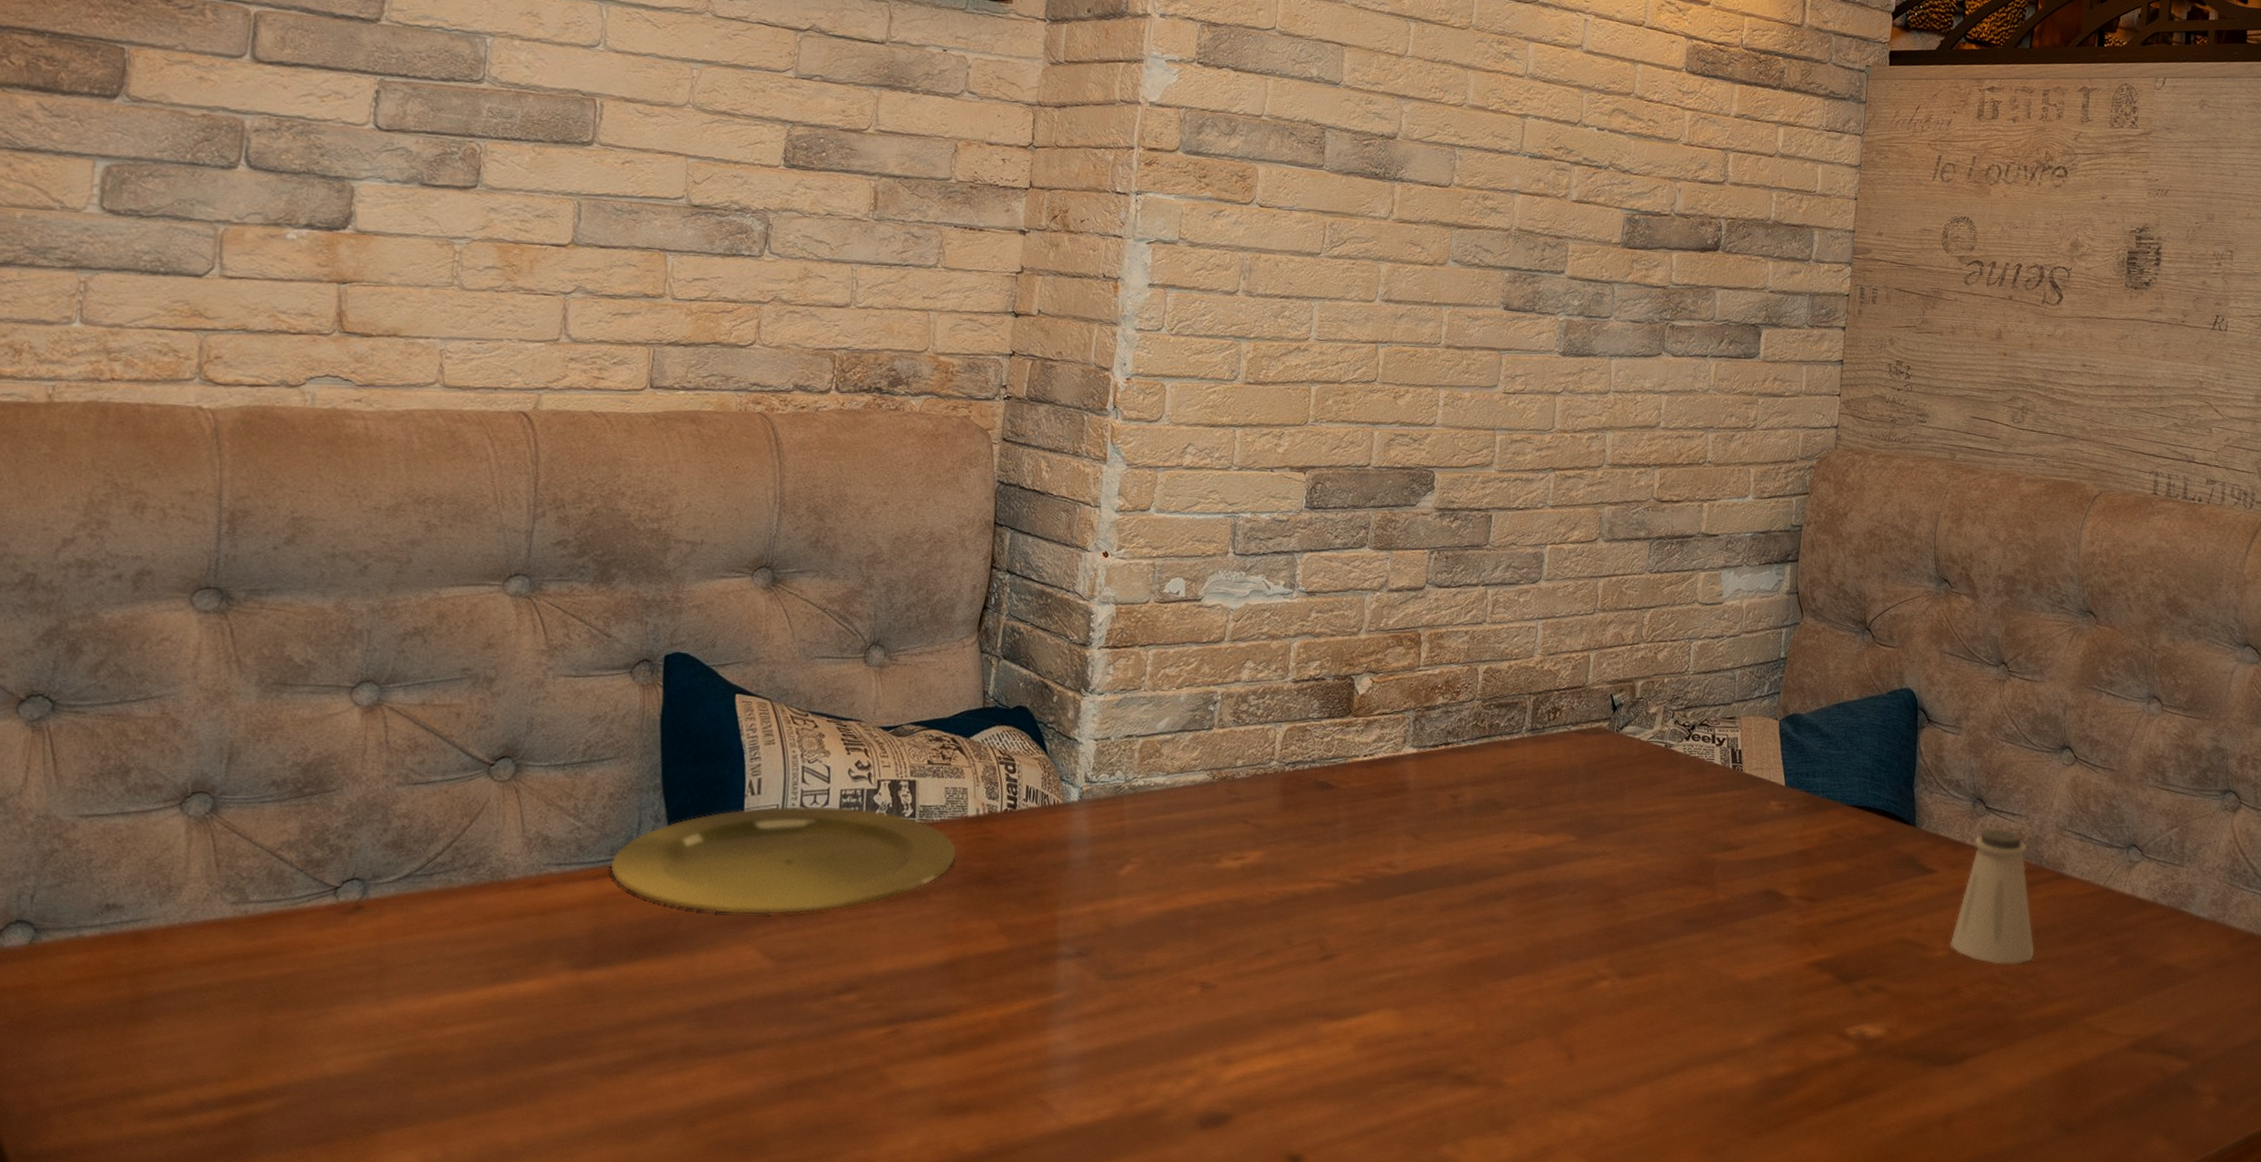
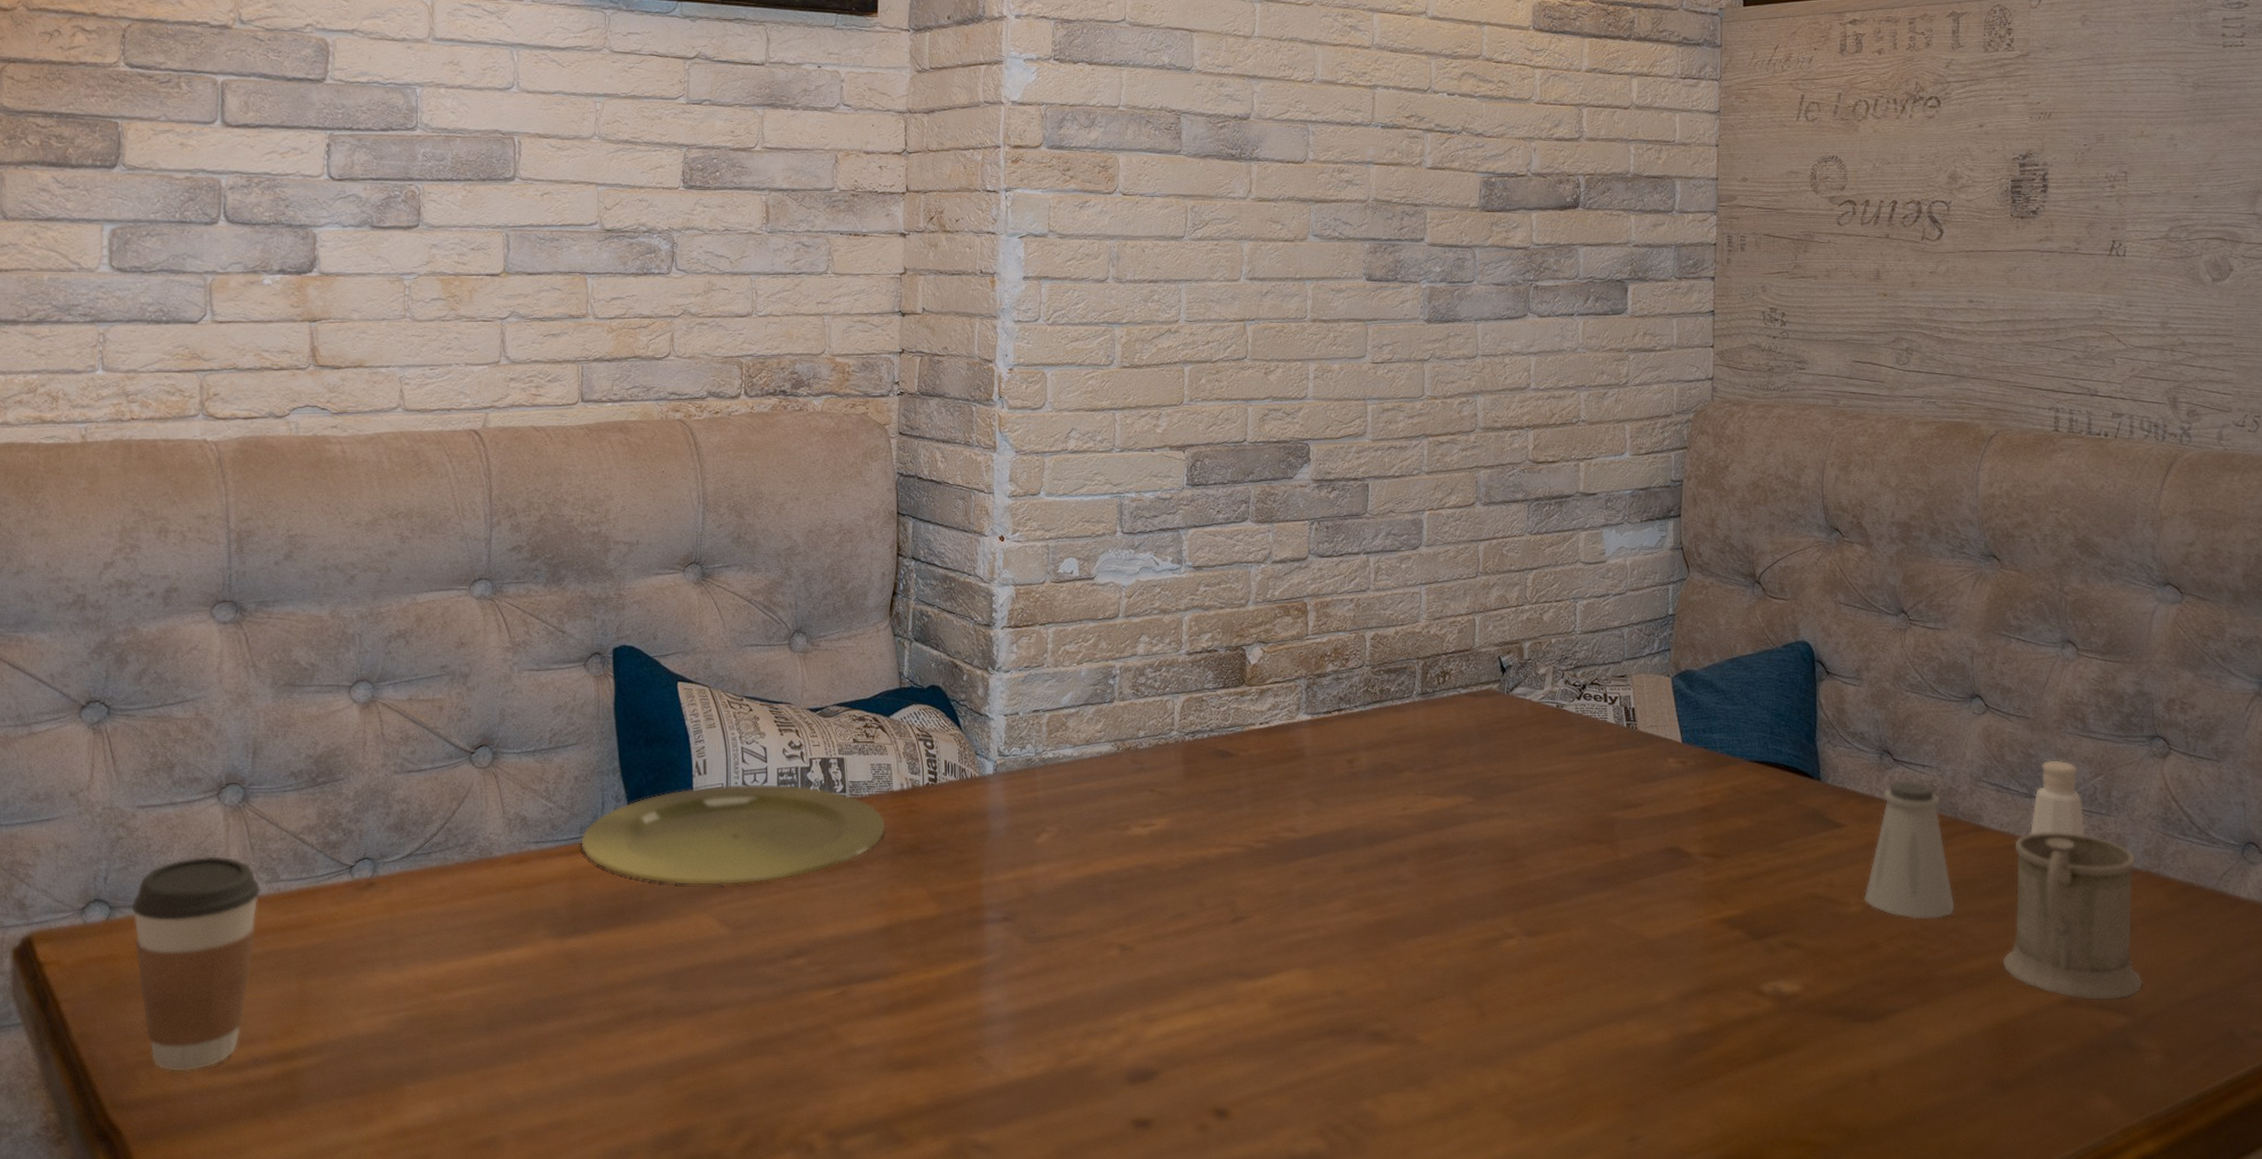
coffee cup: none [61,874,224,1117] -> present [131,856,261,1072]
mug: none [2075,881,2204,1045] -> present [2002,833,2143,1000]
pepper shaker: none [2107,811,2160,887] -> present [2029,760,2087,837]

